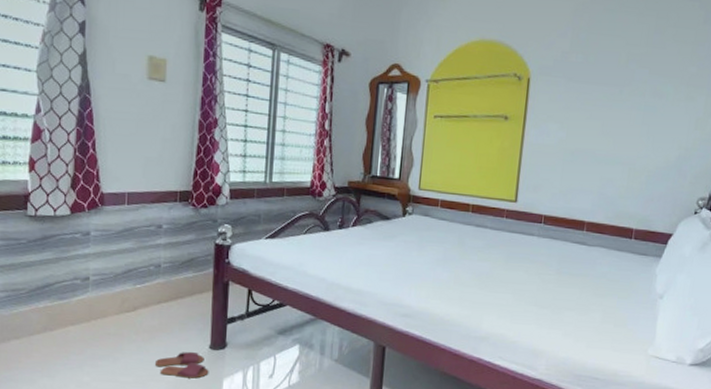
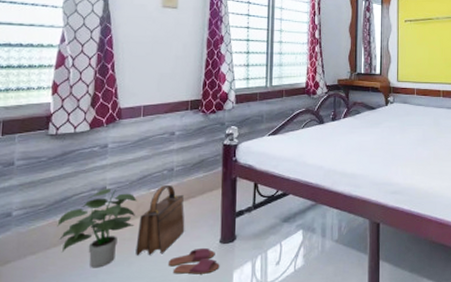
potted plant: none [40,279,122,360] -> present [57,188,137,268]
handbag: none [121,282,173,354] -> present [136,185,185,256]

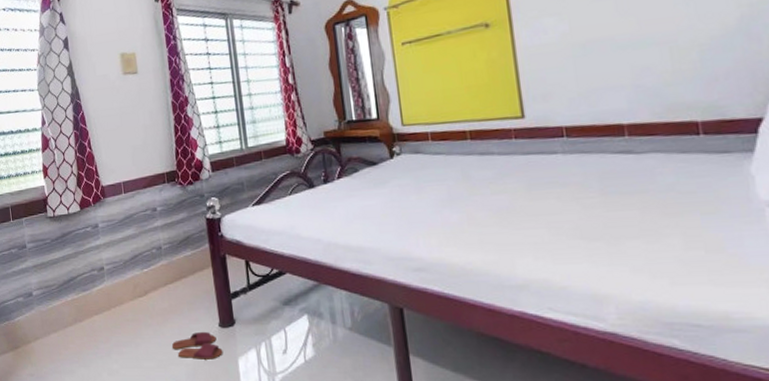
potted plant: present [57,188,137,268] -> none [69,269,135,348]
handbag: present [136,185,185,256] -> none [138,265,183,337]

